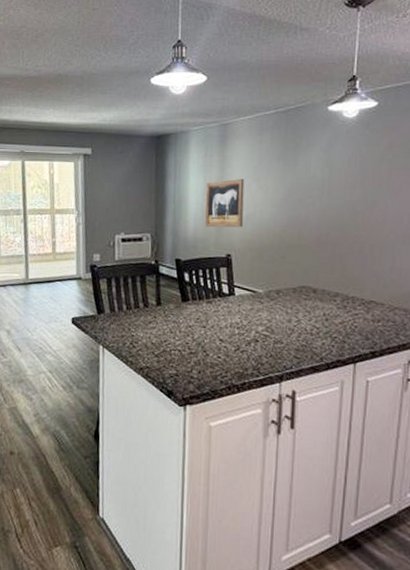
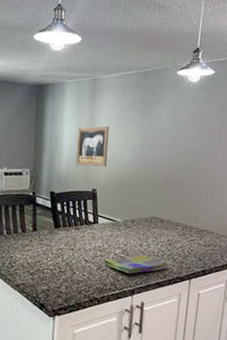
dish towel: none [243,333,327,356] -> present [104,255,169,274]

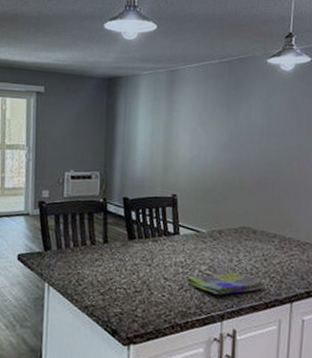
wall art: present [76,126,110,167] -> none [152,122,191,169]

